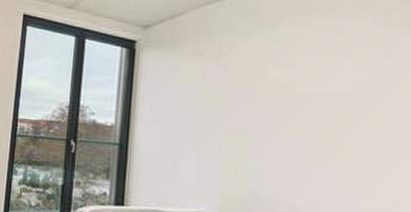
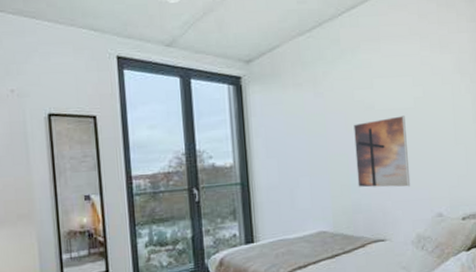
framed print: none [258,101,337,187] -> present [354,115,411,188]

